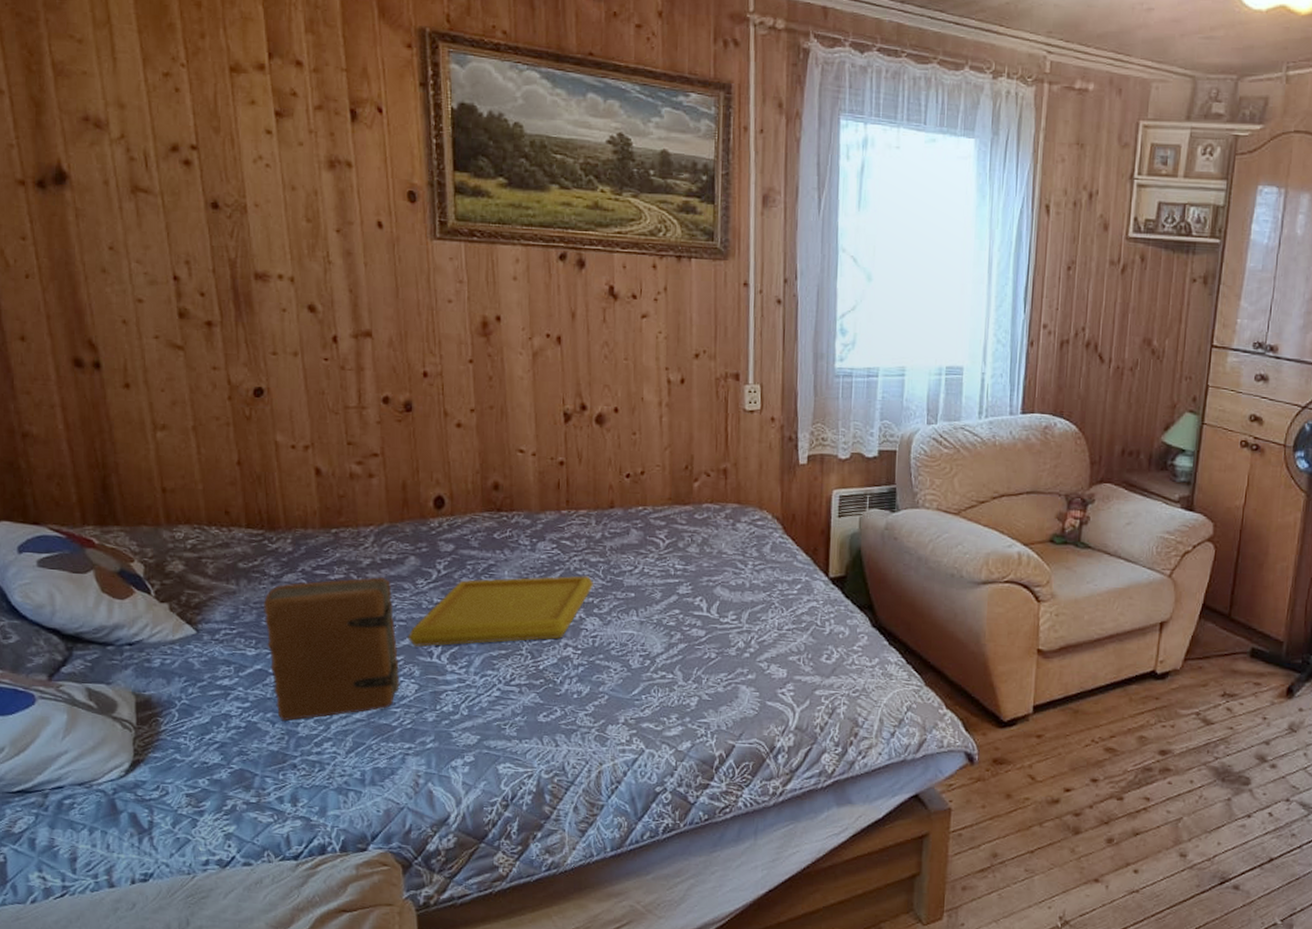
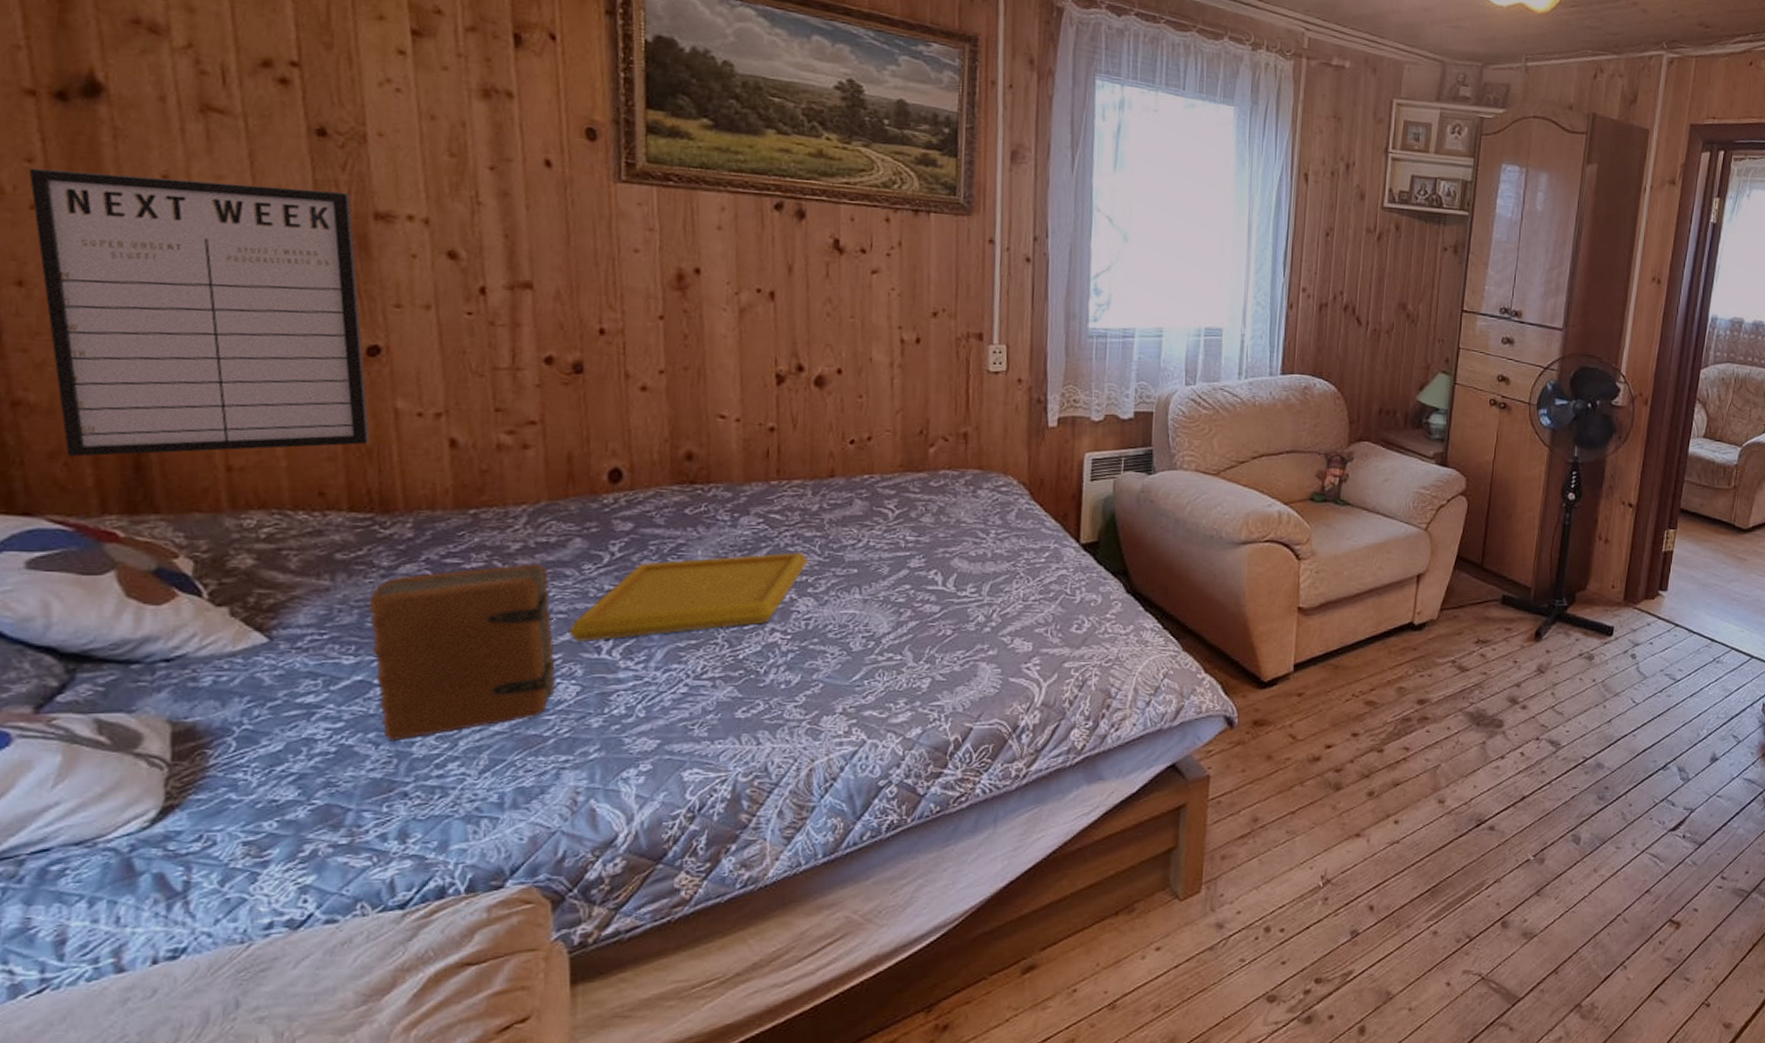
writing board: none [23,244,259,479] -> present [28,168,370,457]

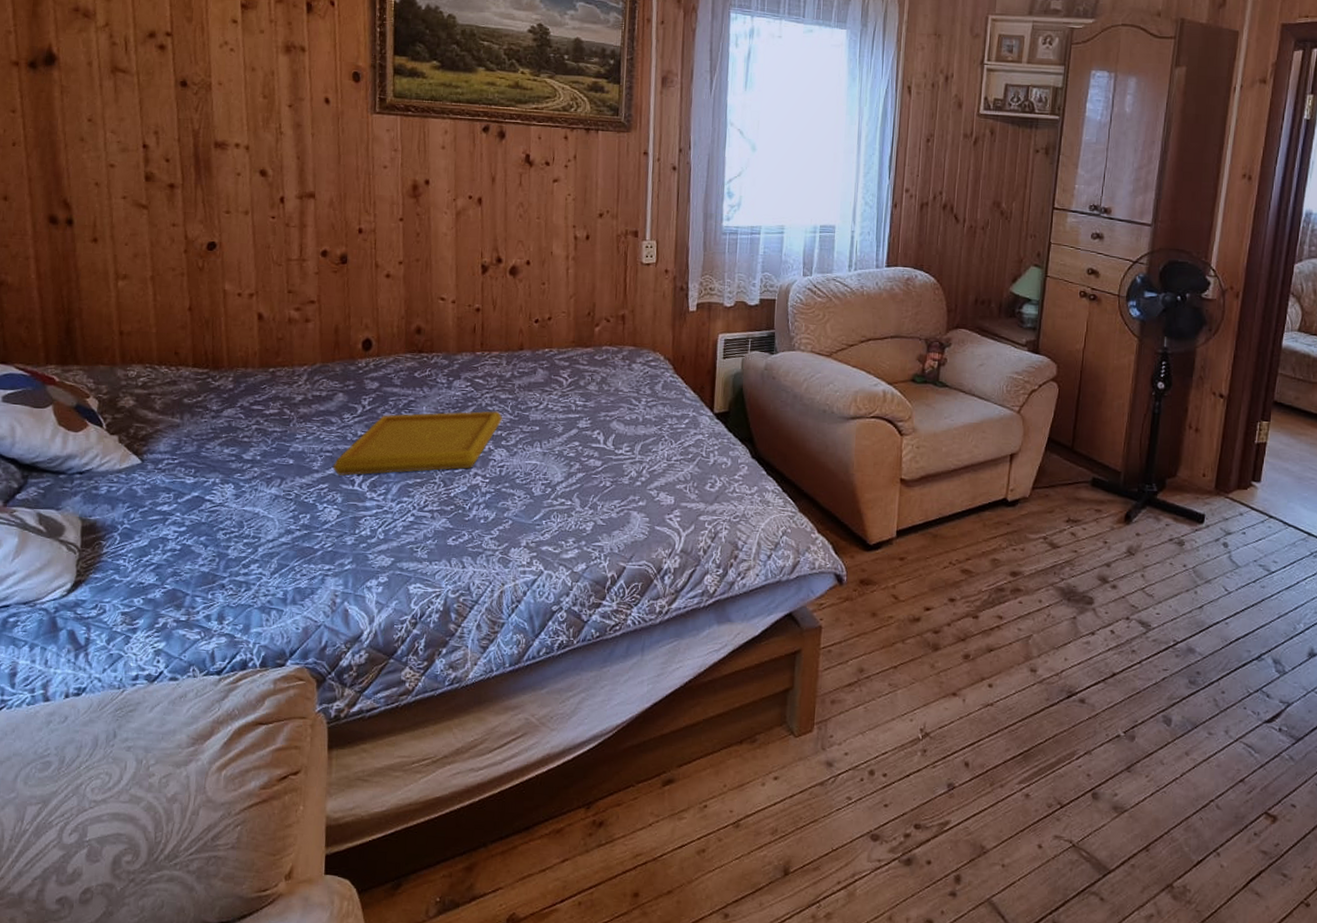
writing board: present [28,168,370,457] -> none [13,116,208,322]
book: present [369,562,556,742] -> none [204,411,324,545]

